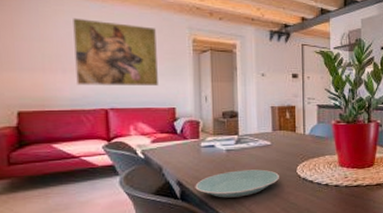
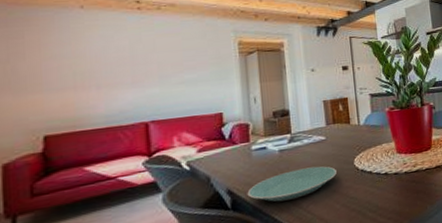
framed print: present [73,17,158,87] -> none [108,31,203,101]

